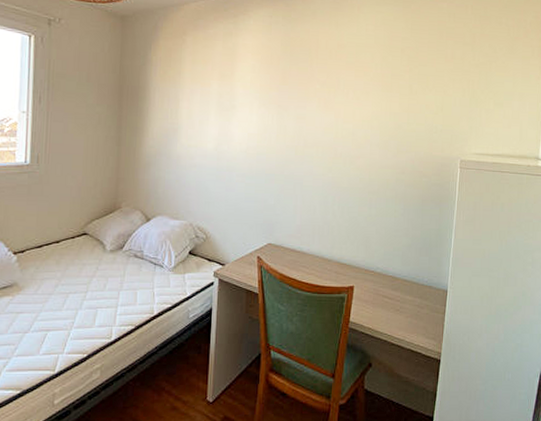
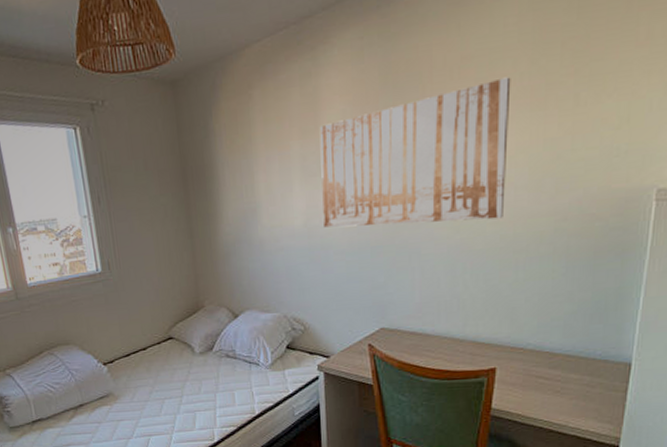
wall art: none [231,64,370,166] -> present [319,77,511,228]

